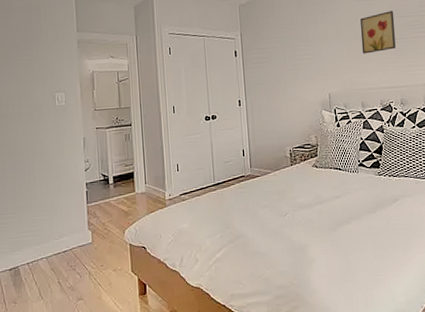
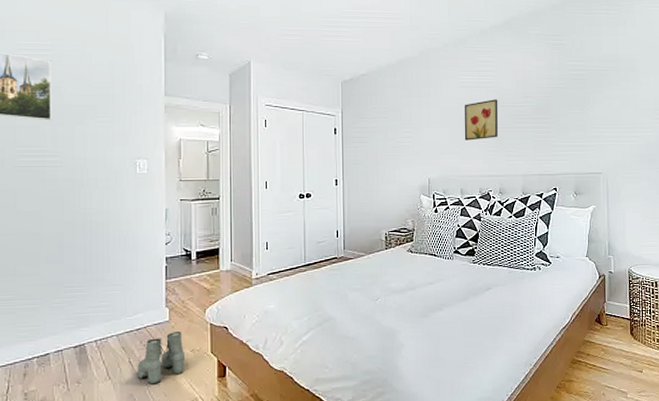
boots: none [65,252,109,303] -> present [137,332,186,385]

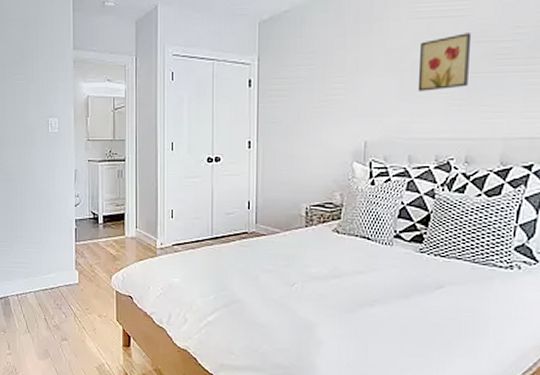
boots: present [137,332,186,385] -> none [51,295,93,344]

